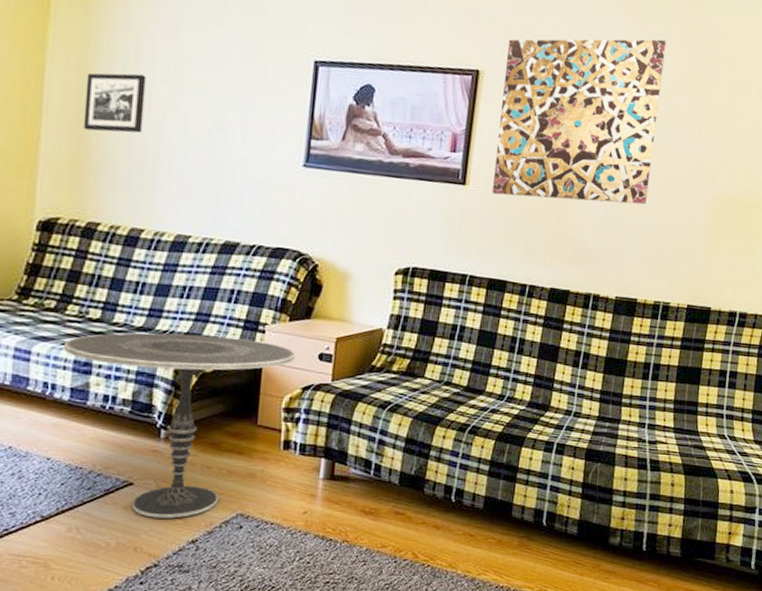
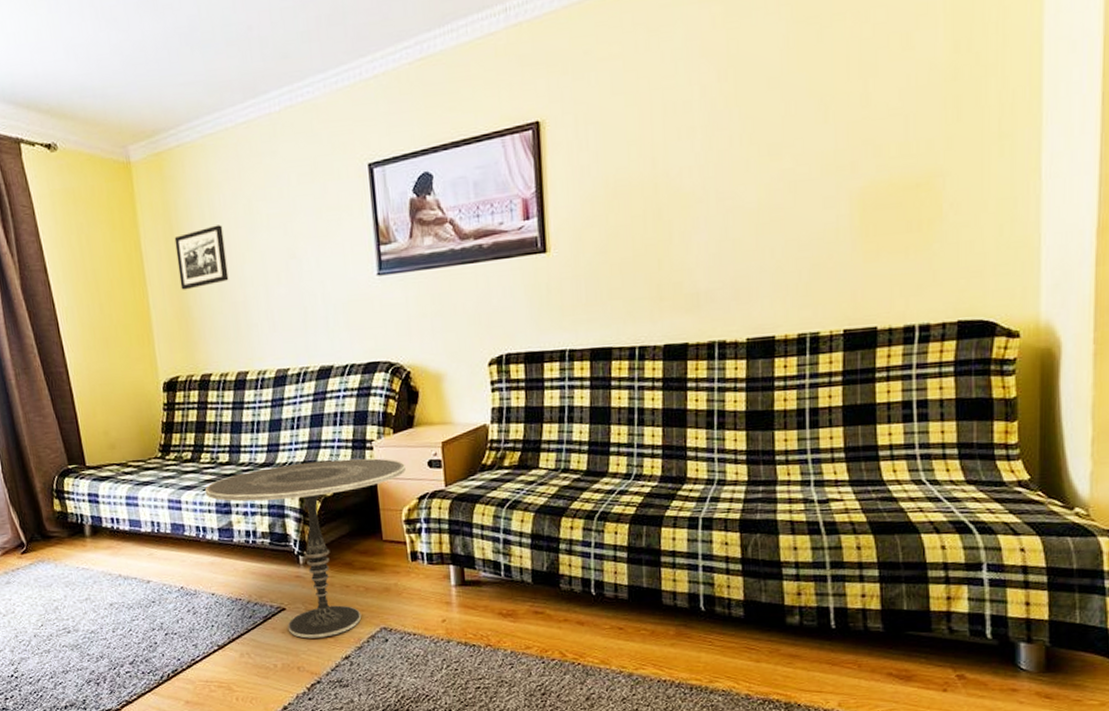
wall art: present [492,39,667,205] -> none [566,13,768,254]

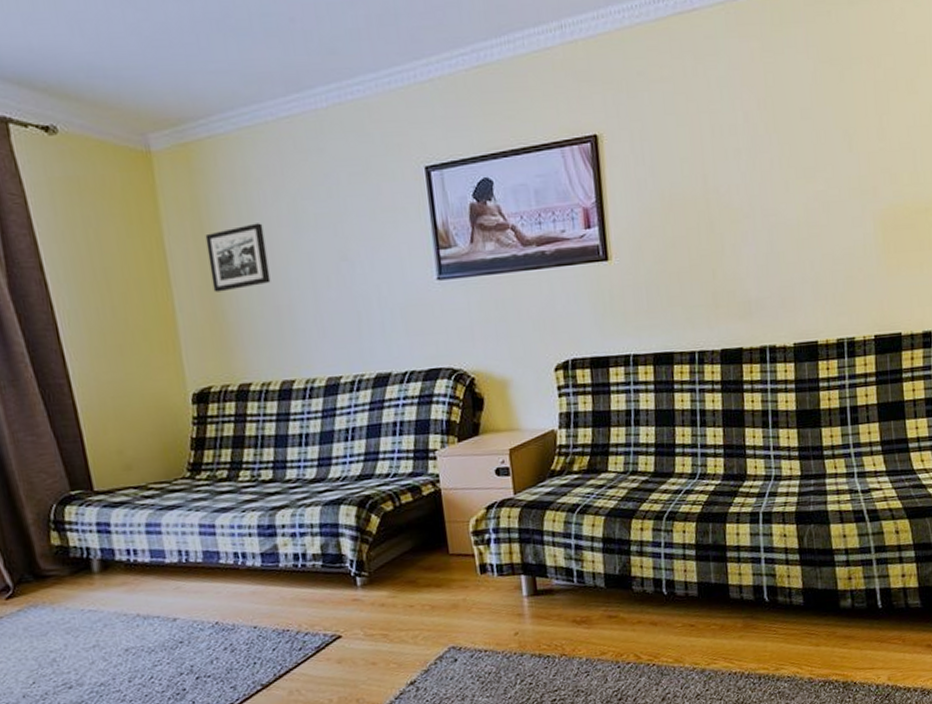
side table: present [204,458,406,639] -> none [244,468,472,667]

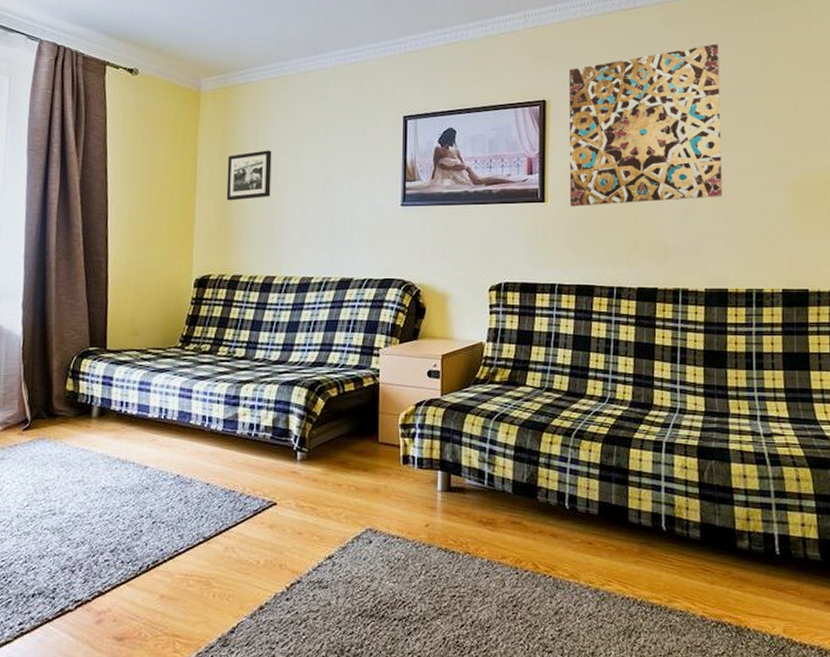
wall art: none [621,51,807,263] -> present [568,43,722,206]

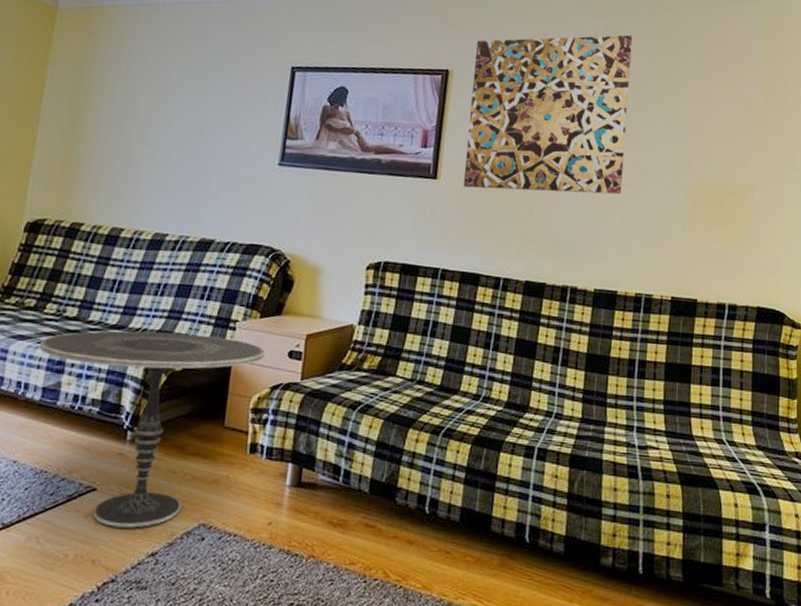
side table: none [217,363,407,536] -> present [39,330,265,528]
picture frame: present [226,150,272,201] -> none [75,84,136,138]

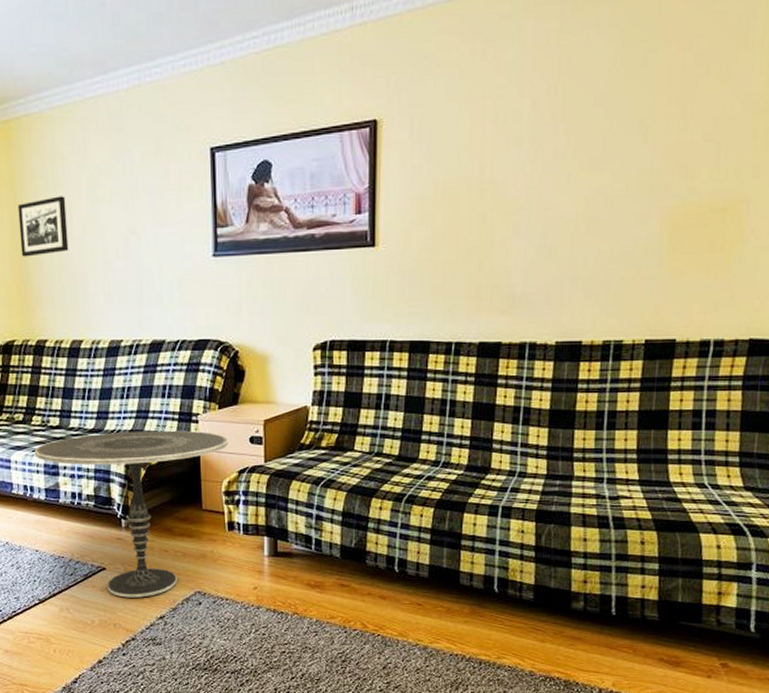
picture frame: none [75,84,136,138] -> present [17,196,69,257]
wall art: present [464,35,633,195] -> none [404,33,594,250]

